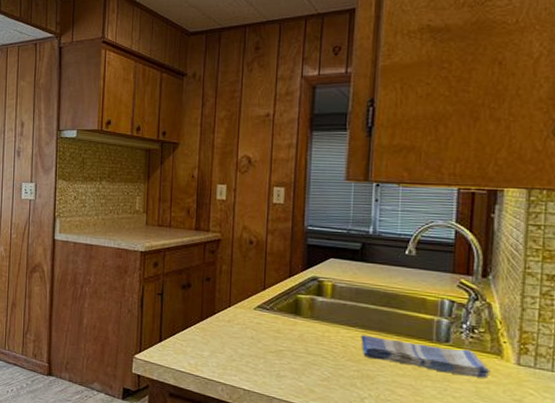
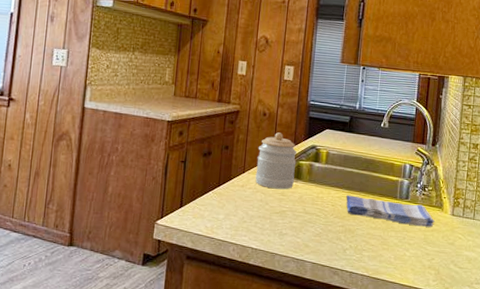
jar: none [243,262,294,327] -> present [255,132,298,190]

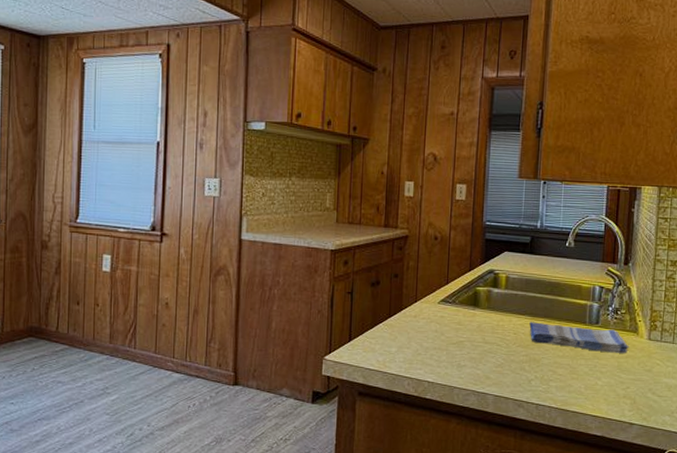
jar: present [255,132,298,190] -> none [428,257,474,319]

